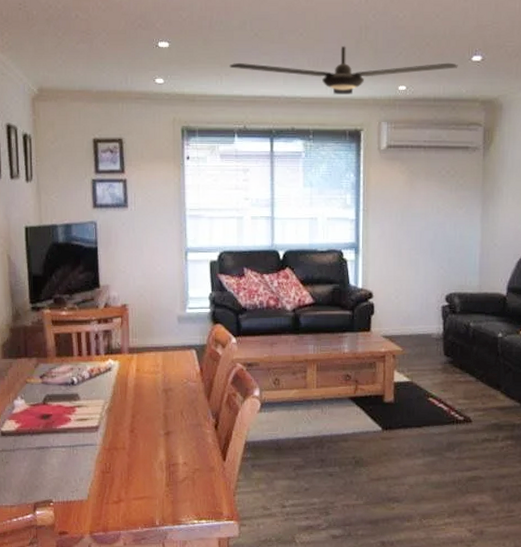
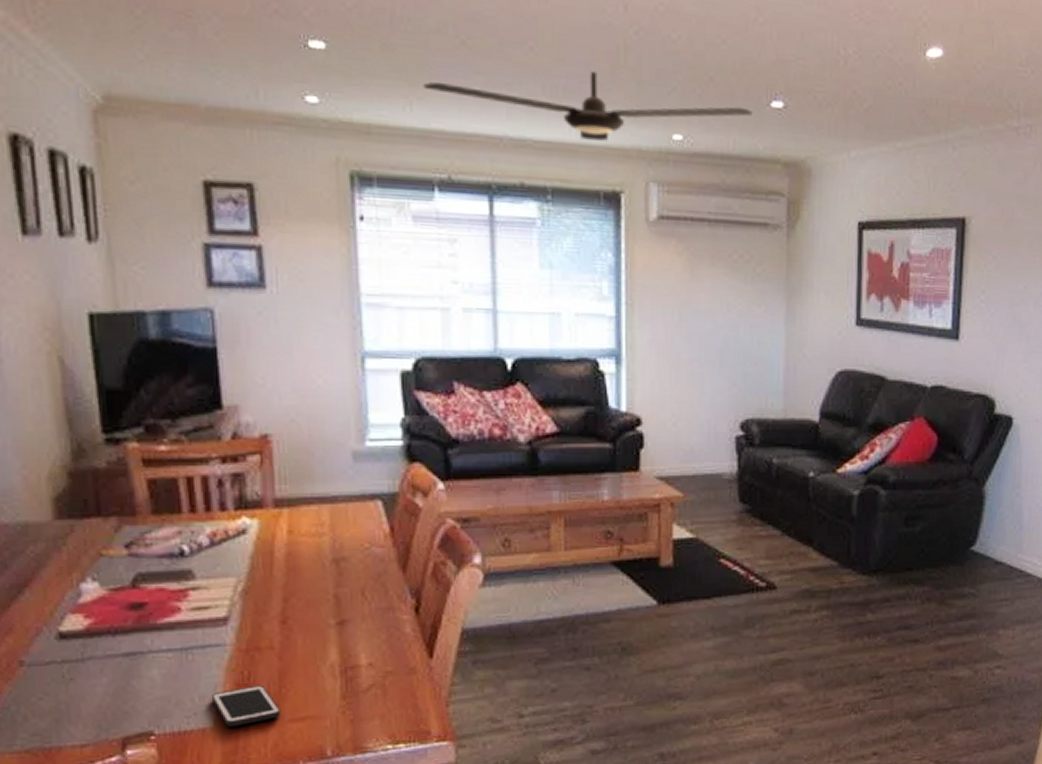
cell phone: none [87,473,128,500] -> present [212,684,281,727]

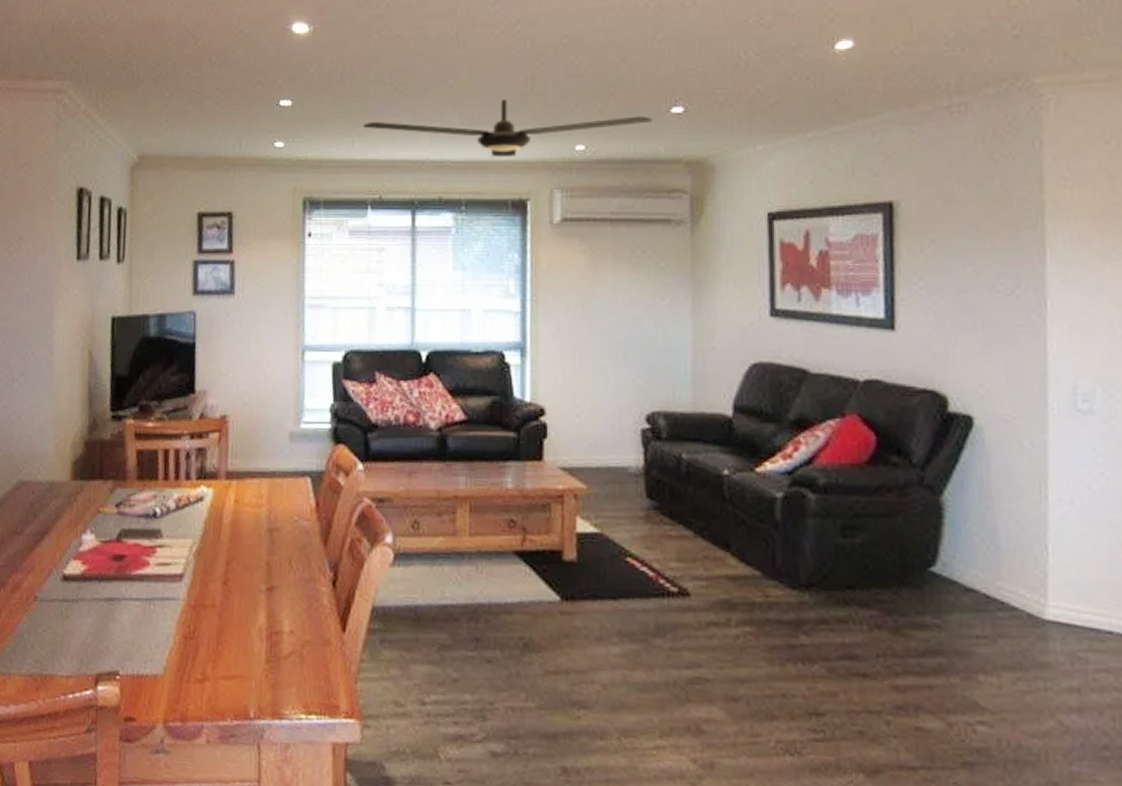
cell phone: present [212,684,281,727] -> none [165,639,216,677]

